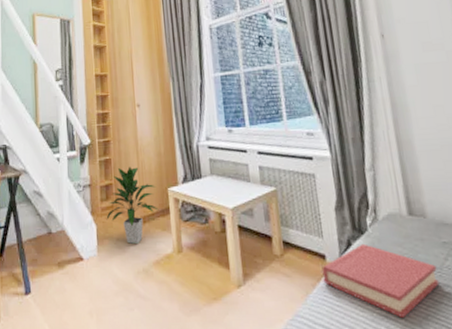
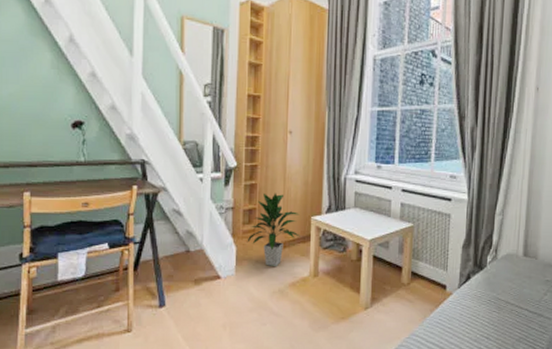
hardback book: present [321,243,440,319] -> none [441,278,536,340]

